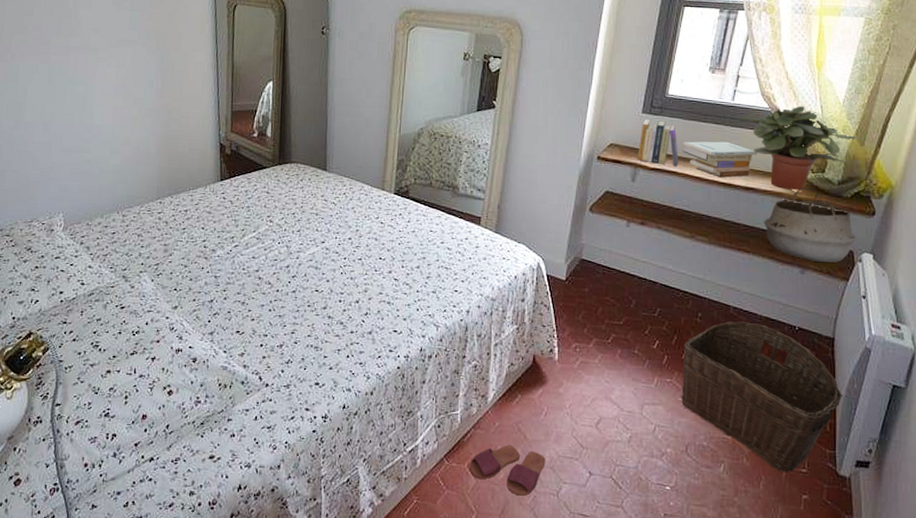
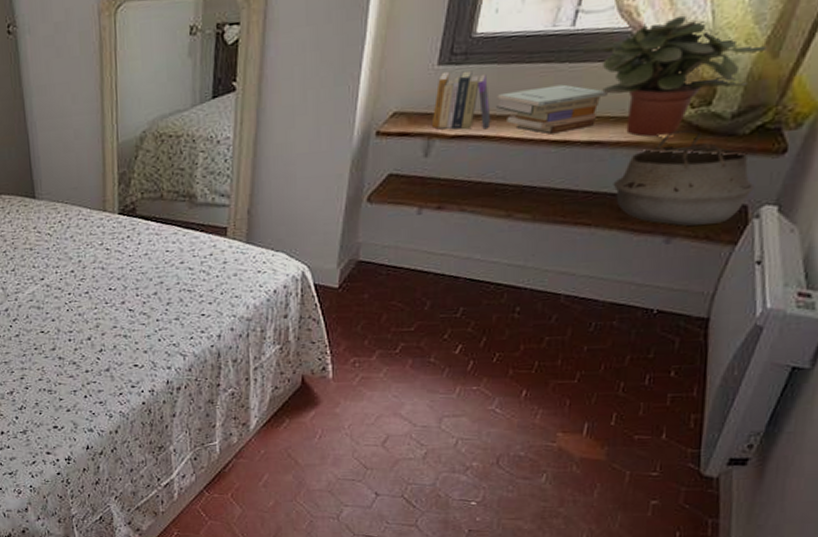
slippers: present [469,444,546,496] -> none [233,471,322,521]
wicker basket: present [681,321,842,472] -> none [491,311,715,477]

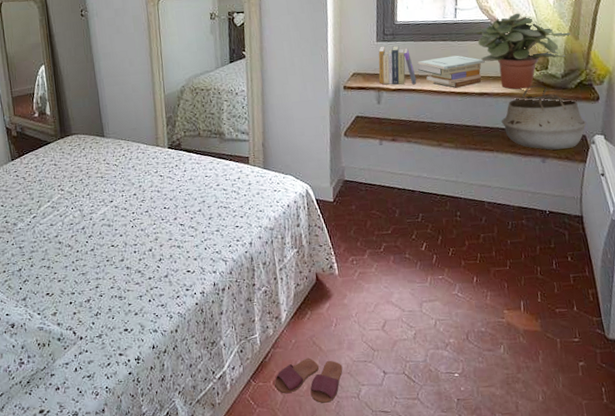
slippers: none [233,471,322,521] -> present [274,357,343,403]

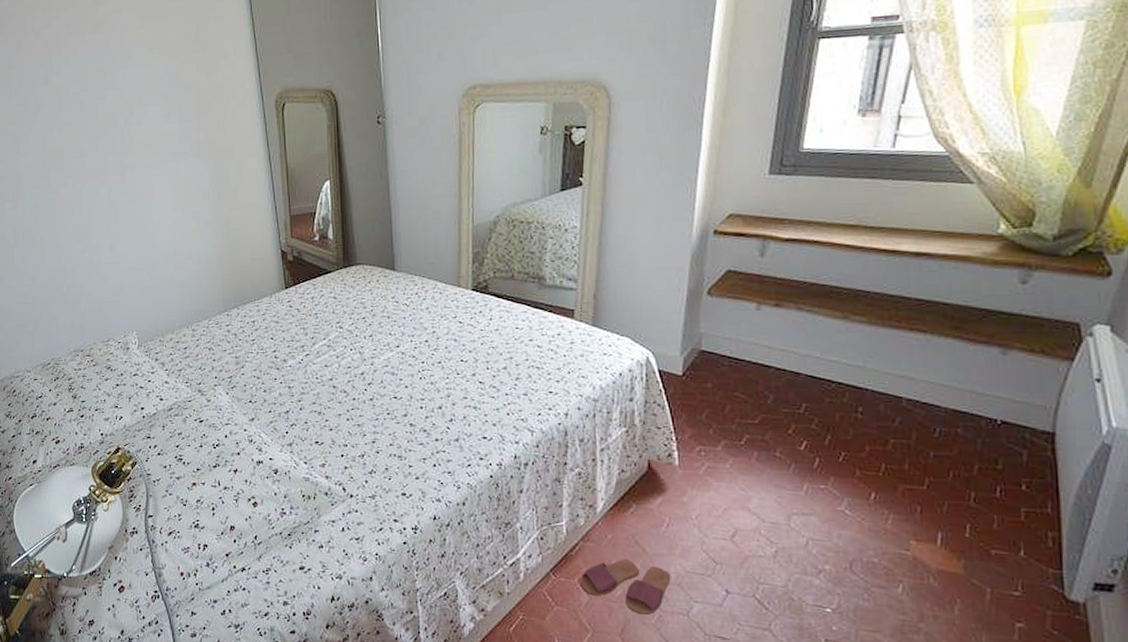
books: present [378,45,417,85] -> none [766,180,822,235]
books: present [417,55,485,88] -> none [826,199,931,244]
potted plant: present [475,13,572,90] -> none [922,144,1081,253]
woven basket: present [501,85,587,150] -> none [944,247,1084,339]

